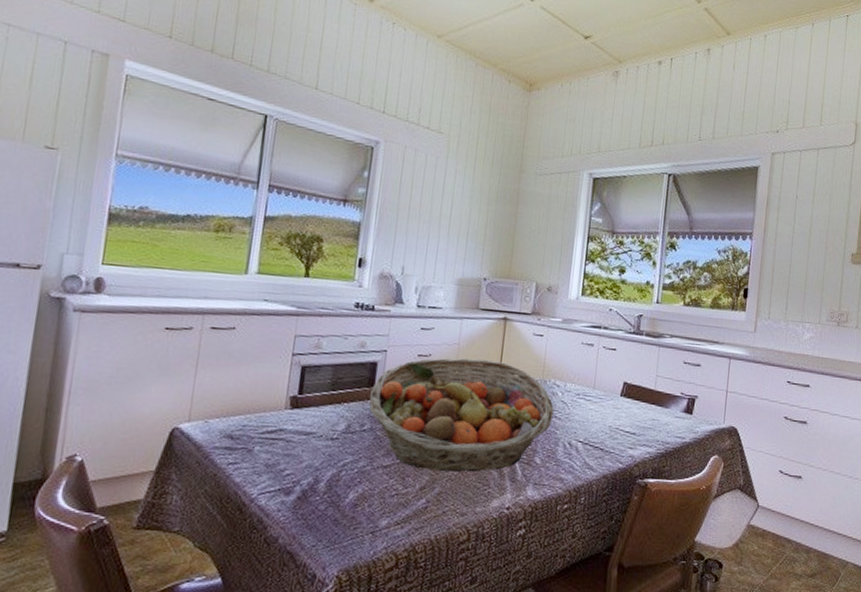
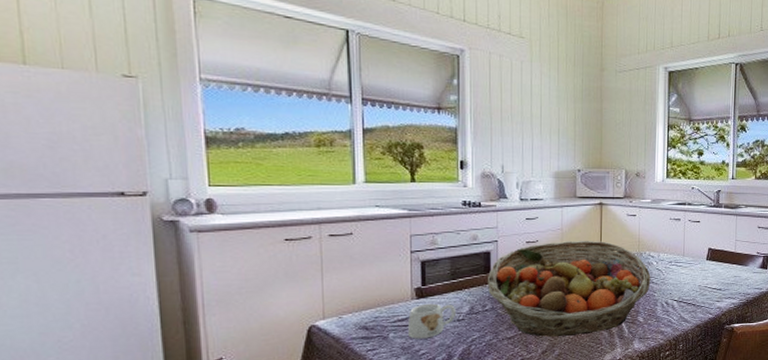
mug: none [275,415,331,457] -> present [408,303,457,339]

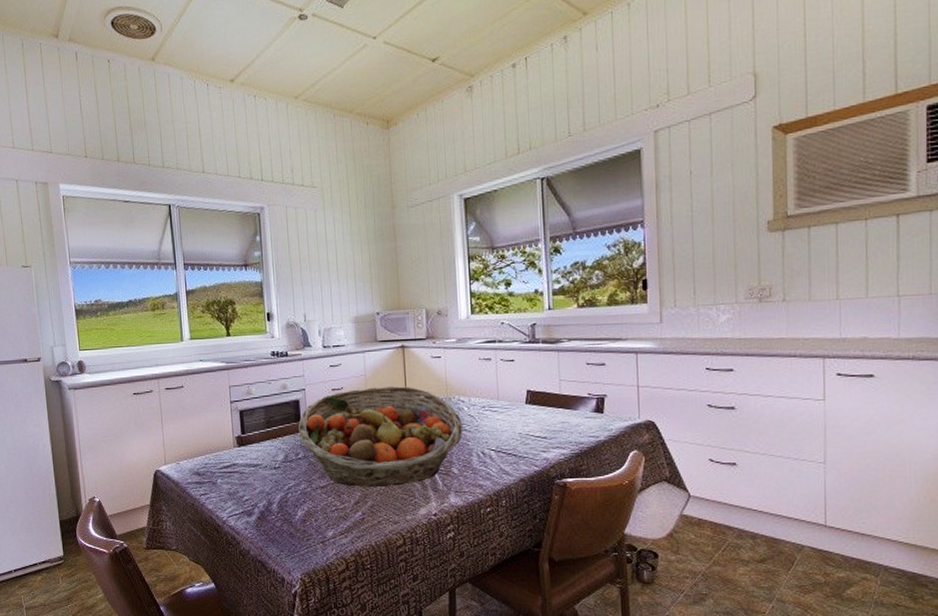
mug: present [408,303,457,339] -> none [232,451,273,485]

